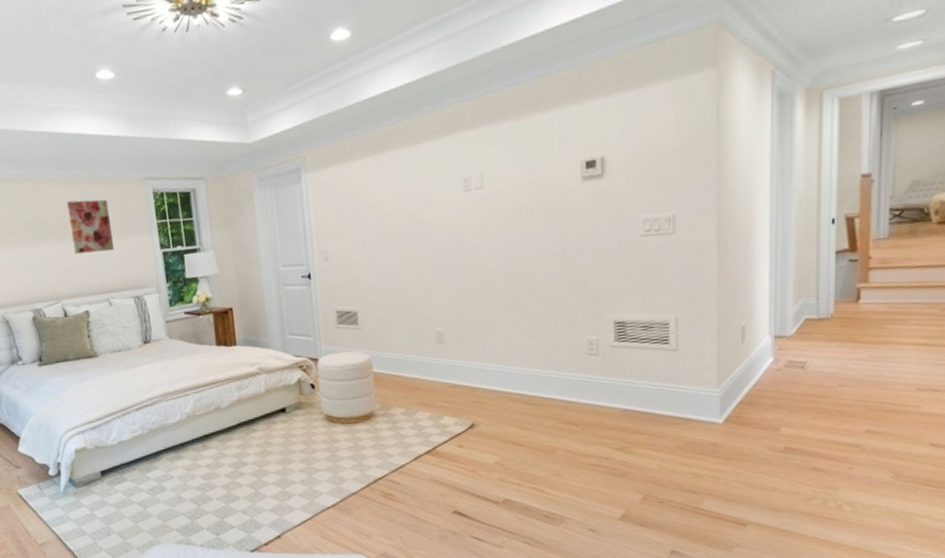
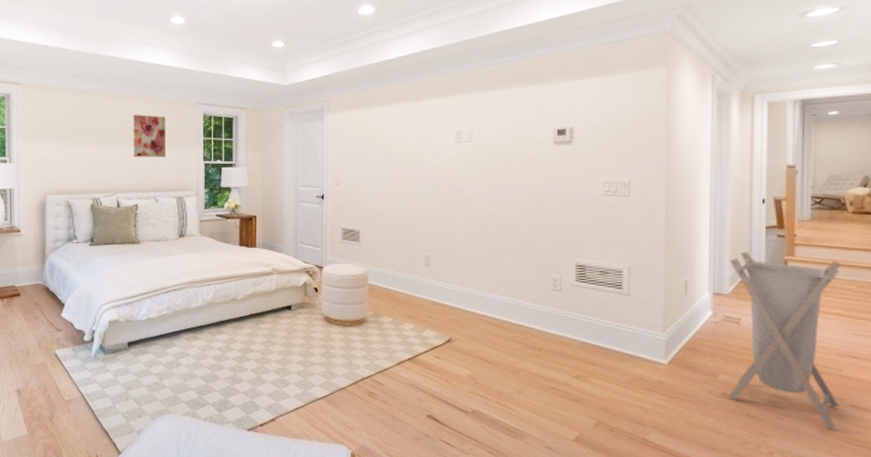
laundry hamper: none [791,282,922,473] -> present [728,251,841,429]

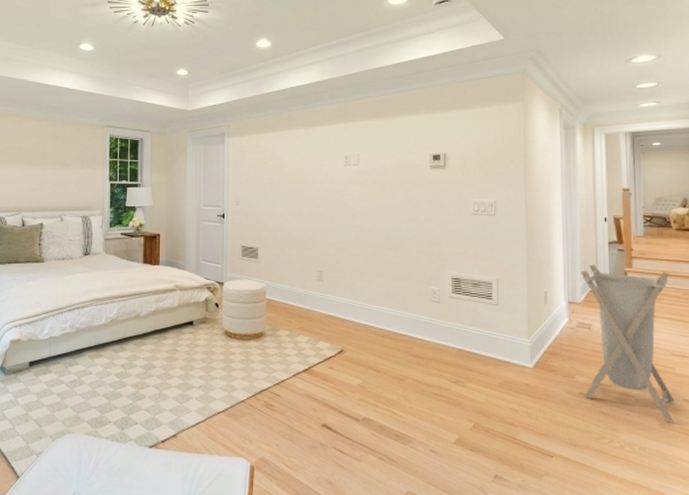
wall art: present [132,114,166,158] -> none [39,136,73,178]

